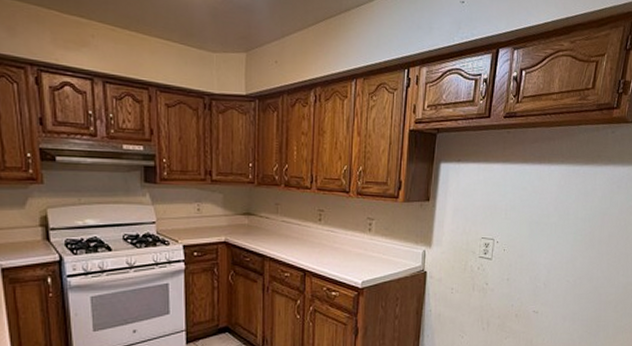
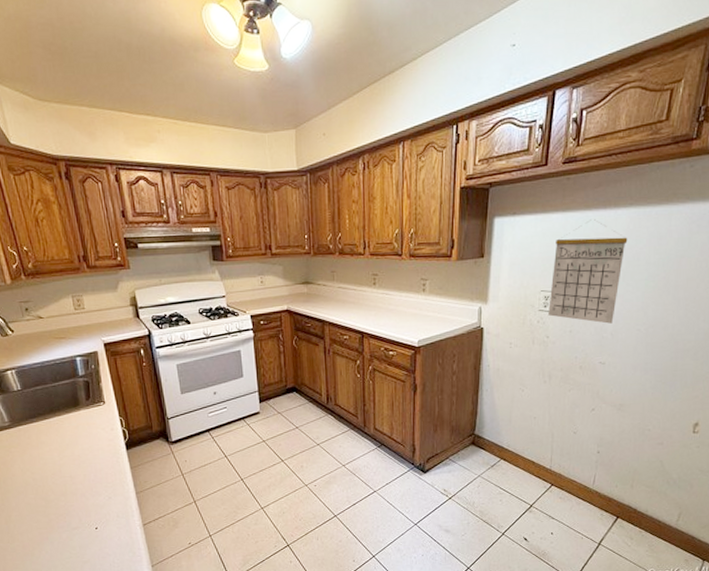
calendar: none [488,173,559,274] -> present [548,219,628,324]

